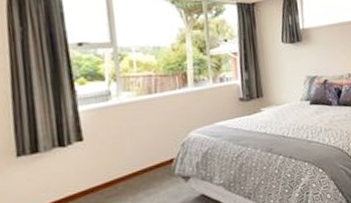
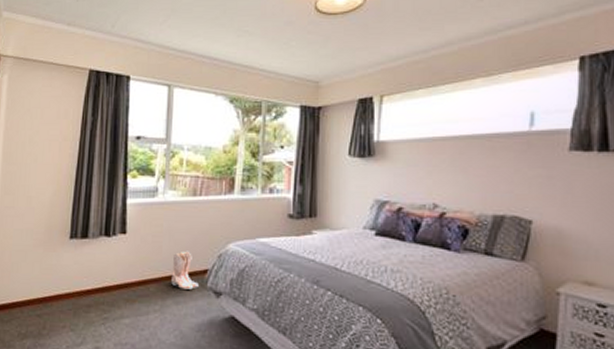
boots: none [137,145,167,182] -> present [171,251,199,290]

